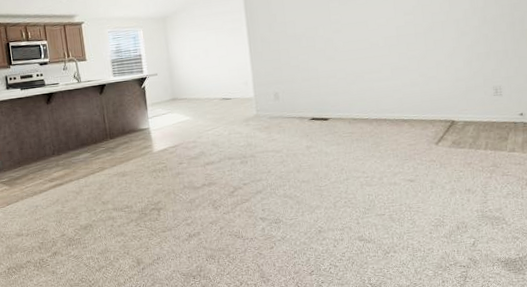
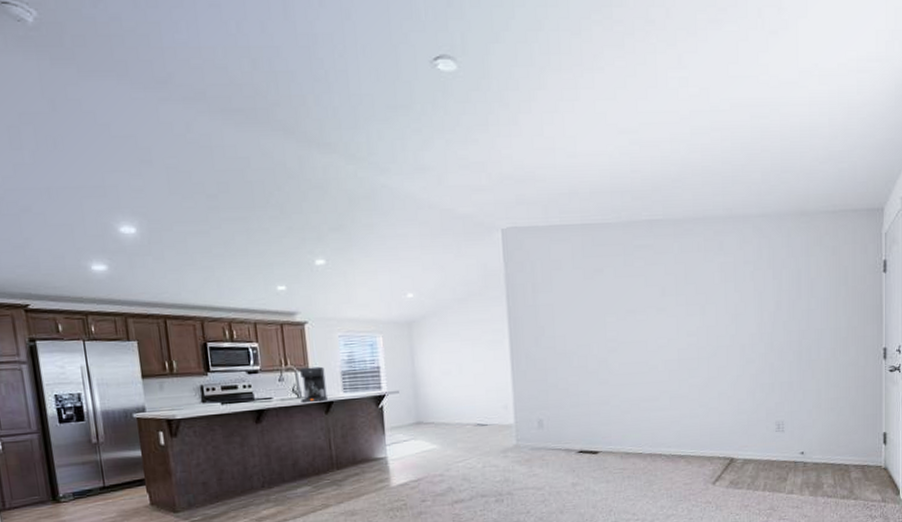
coffee maker: none [79,56,101,87] -> present [300,366,328,404]

